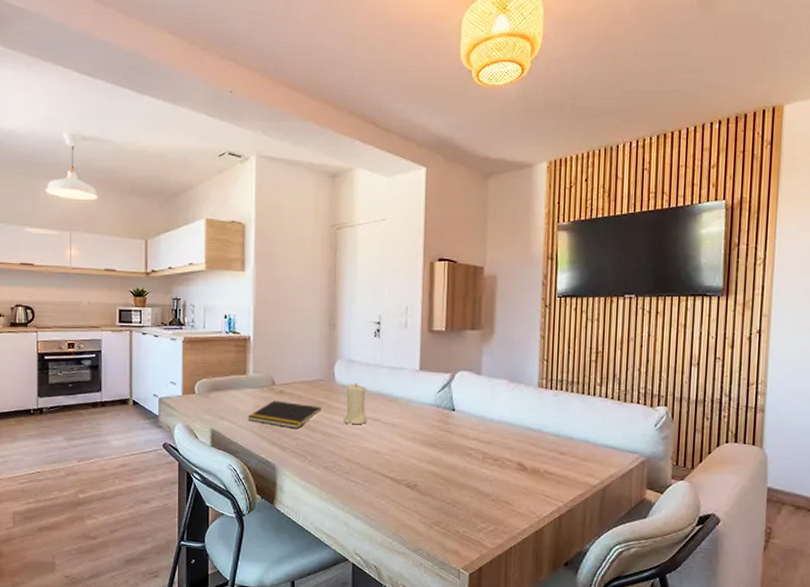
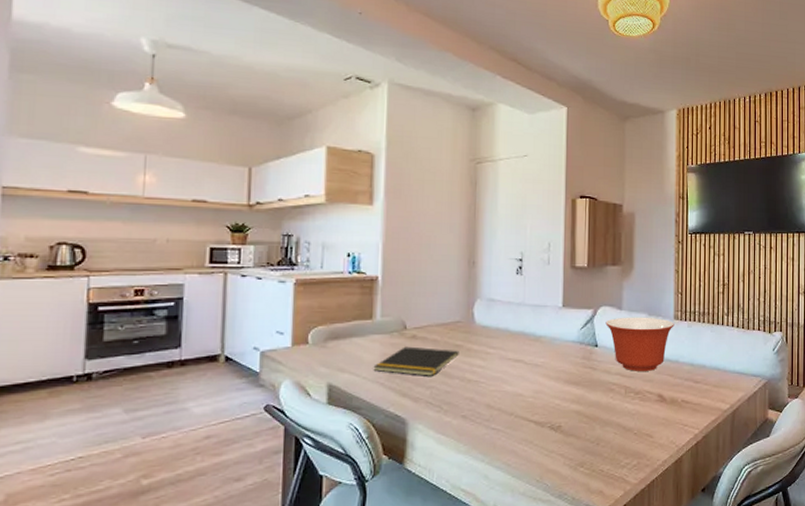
candle: present [343,383,367,425] -> none [483,323,509,368]
mixing bowl: none [463,382,538,439] -> present [605,317,674,371]

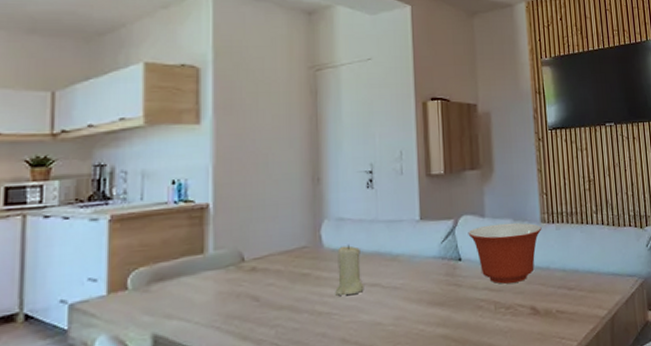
notepad: present [373,346,459,376] -> none [207,279,307,314]
candle: none [483,323,509,368] -> present [335,244,364,296]

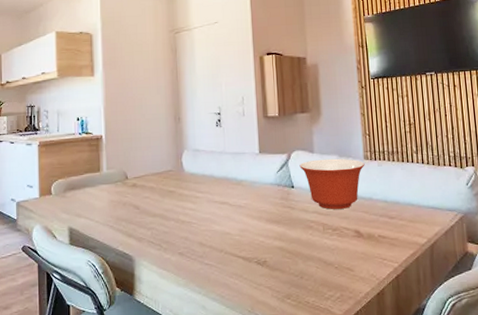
candle: present [335,244,364,296] -> none [194,170,216,210]

